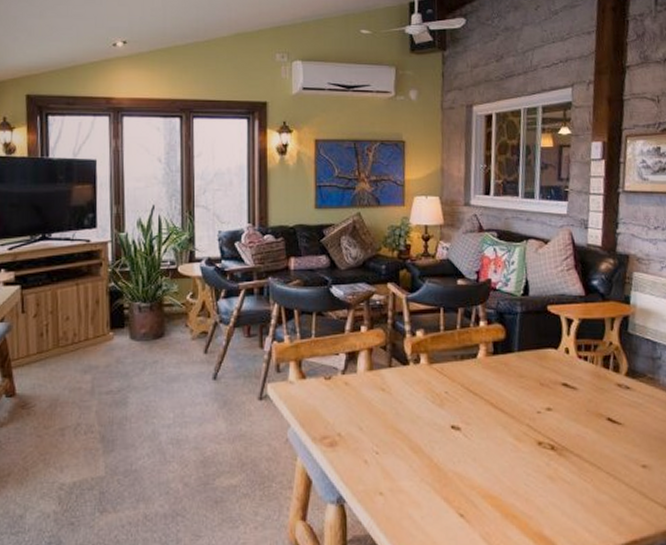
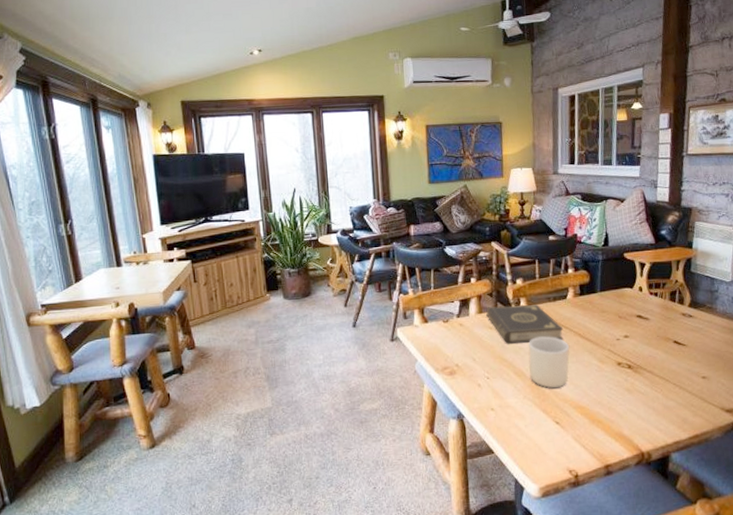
book: none [378,362,472,411] -> present [486,304,563,344]
mug: none [427,403,480,471] -> present [528,336,570,389]

